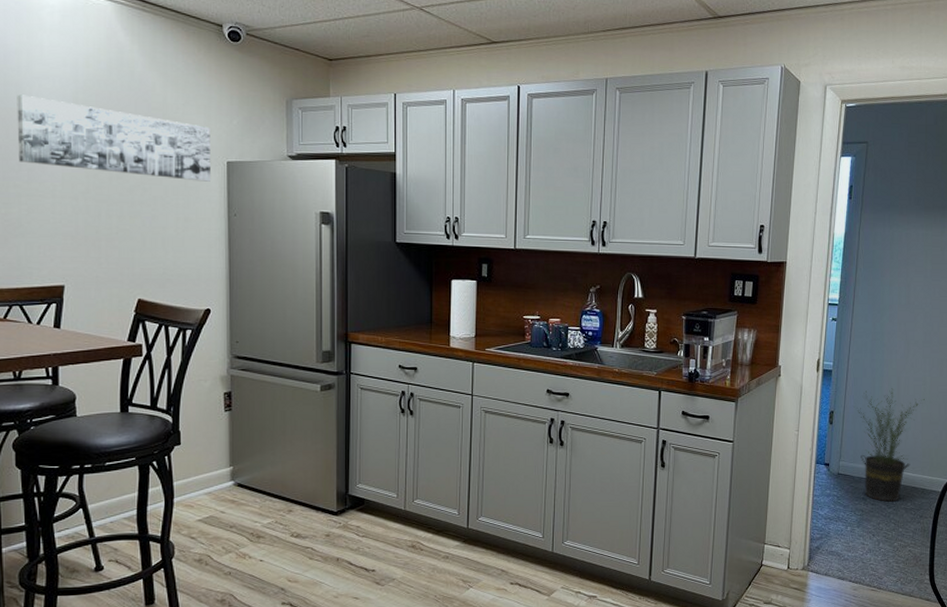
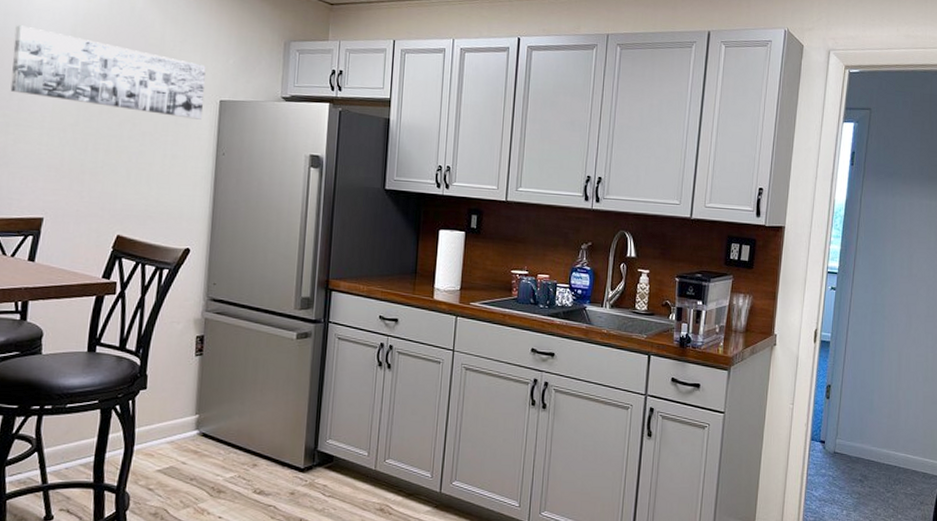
potted plant: present [854,388,925,502] -> none [852,364,927,485]

